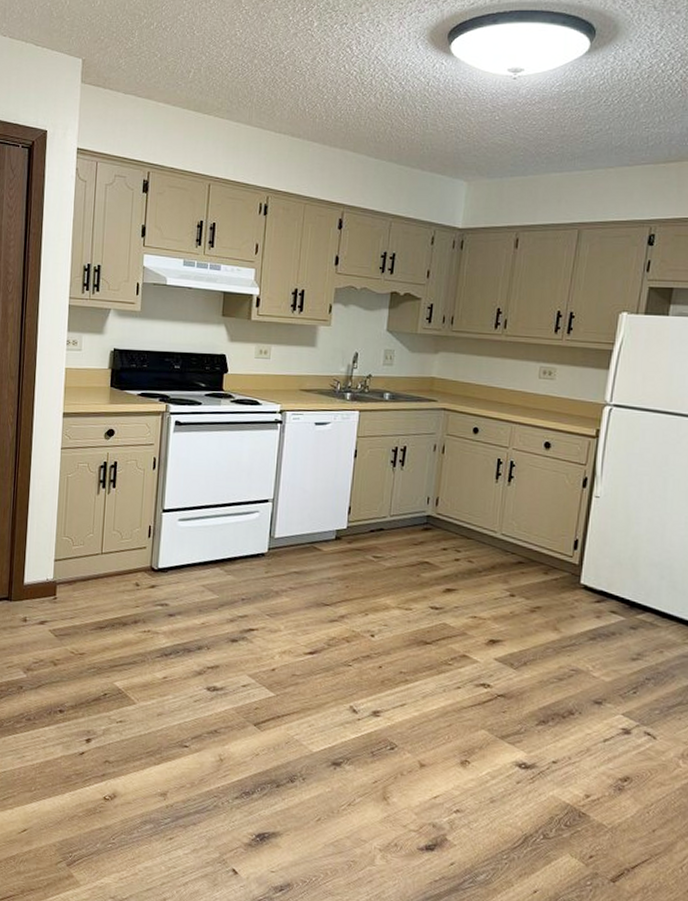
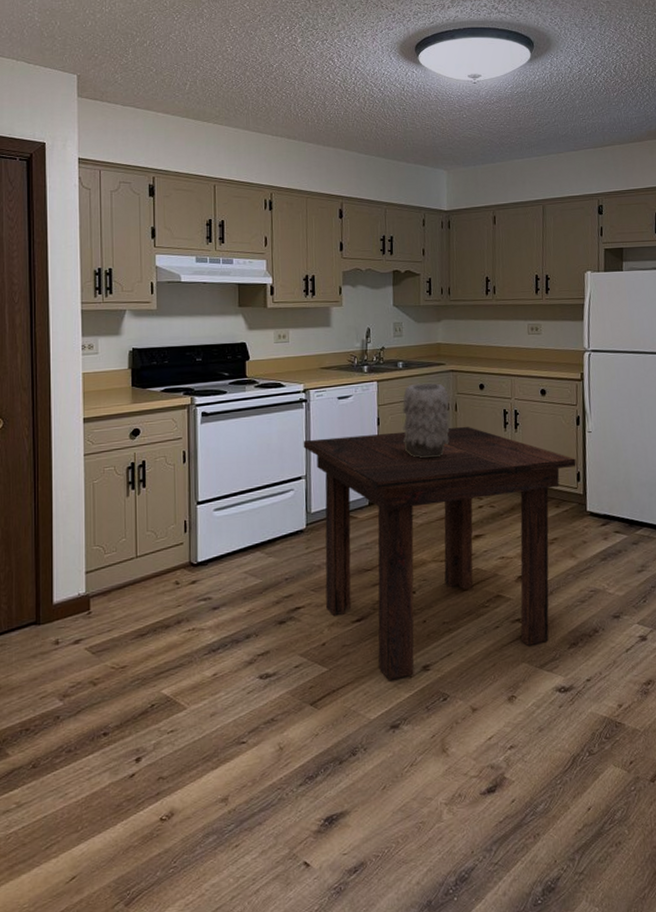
dining table: none [273,463,576,719] -> present [303,426,576,680]
vase: none [380,418,438,501] -> present [402,382,450,459]

